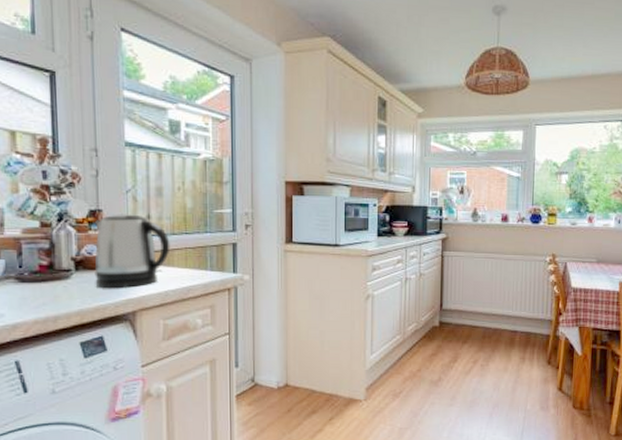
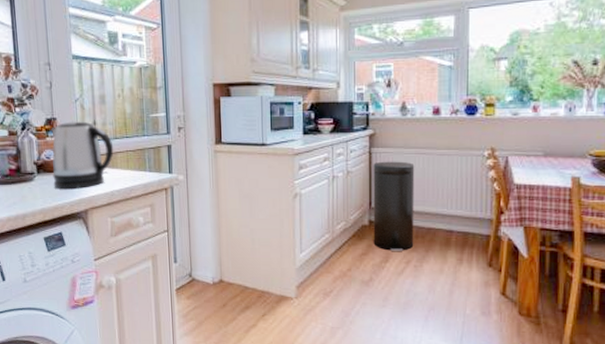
pedal bin: none [443,264,484,351] -> present [373,161,415,251]

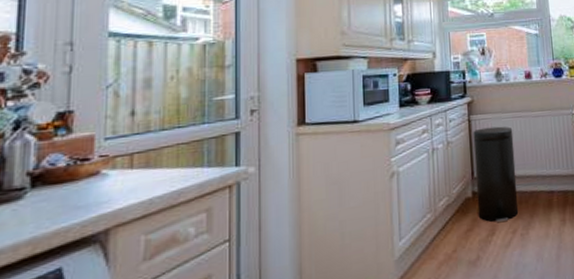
kettle: present [51,121,114,190] -> none [56,111,159,206]

